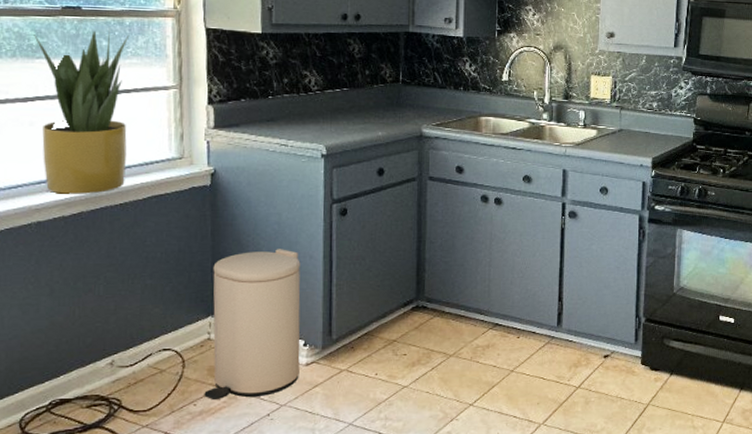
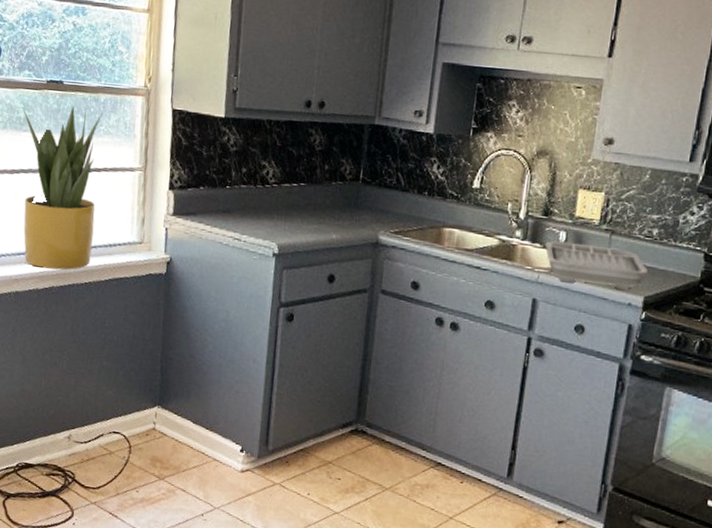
pedal bin: present [204,249,301,399] -> none [146,346,244,495]
dish rack: none [568,119,652,155] -> present [545,241,648,291]

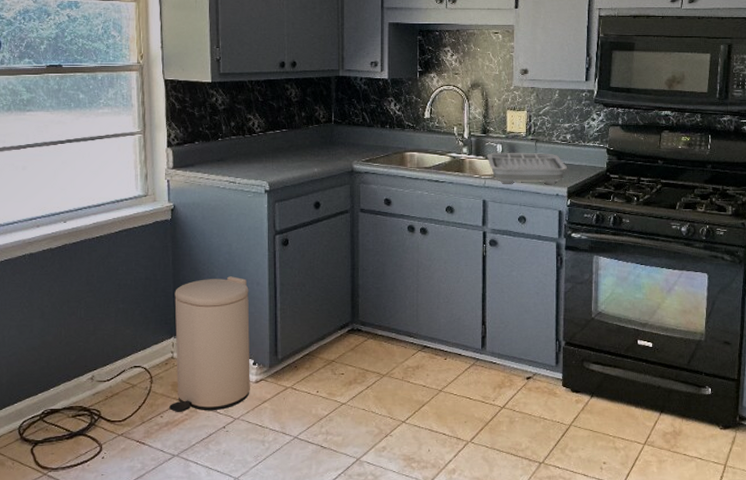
planter: present [22,104,103,271] -> none [25,83,102,230]
pedal bin: none [146,346,244,495] -> present [169,276,250,412]

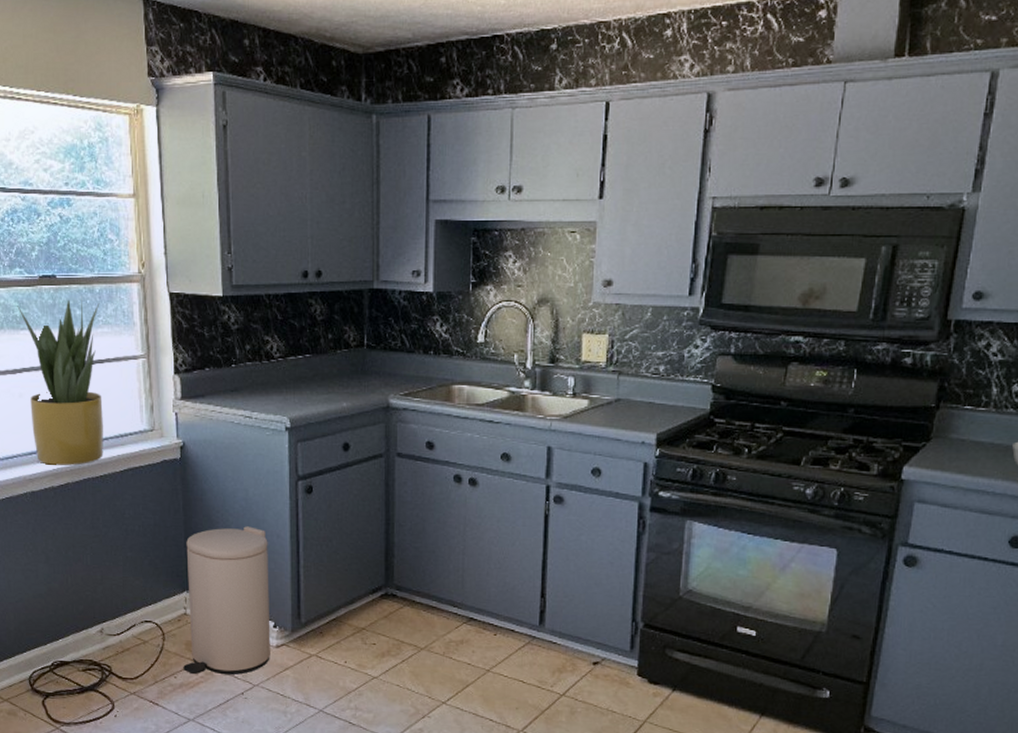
planter: none [25,83,102,230] -> present [17,296,103,466]
dish rack: present [487,152,567,185] -> none [554,387,658,430]

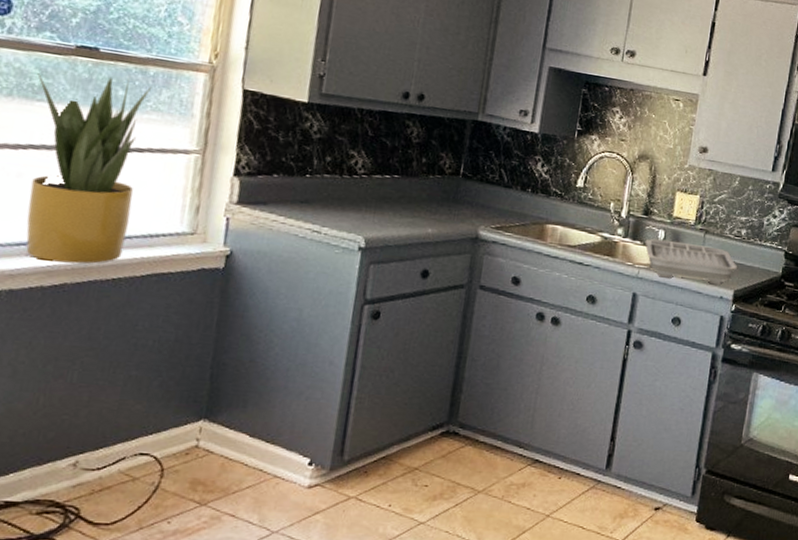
pedal bin: present [183,526,270,675] -> none [181,349,318,519]
dish rack: none [554,387,658,430] -> present [645,239,737,285]

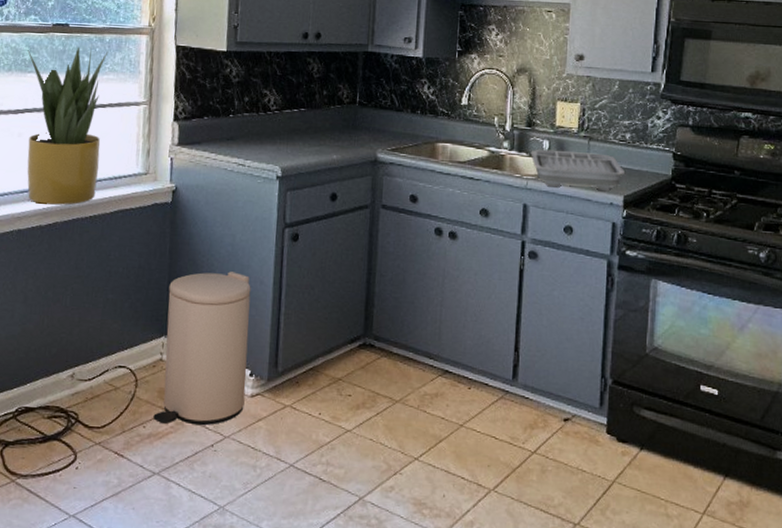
pedal bin: none [181,349,318,519] -> present [153,271,251,425]

